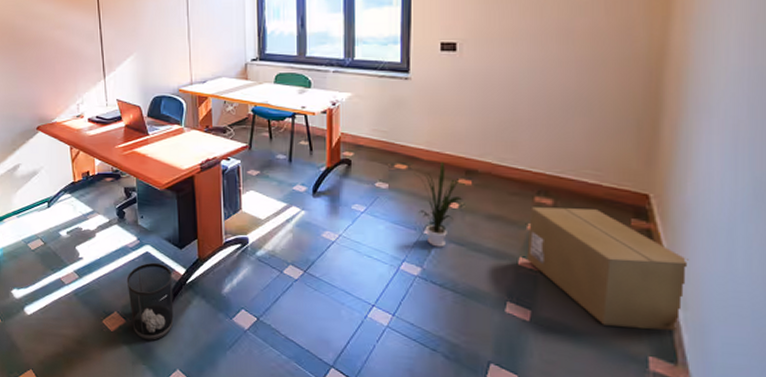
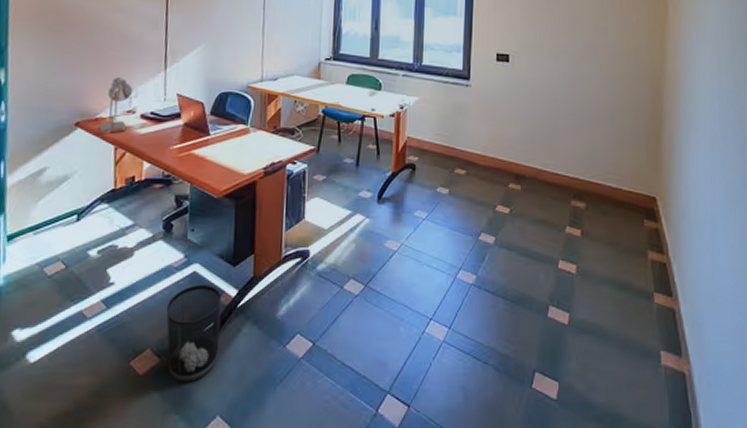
desk lamp: none [56,87,80,136] -> present [99,77,133,135]
house plant: present [413,161,462,247] -> none [471,166,512,253]
box: present [527,207,688,331] -> none [565,210,686,325]

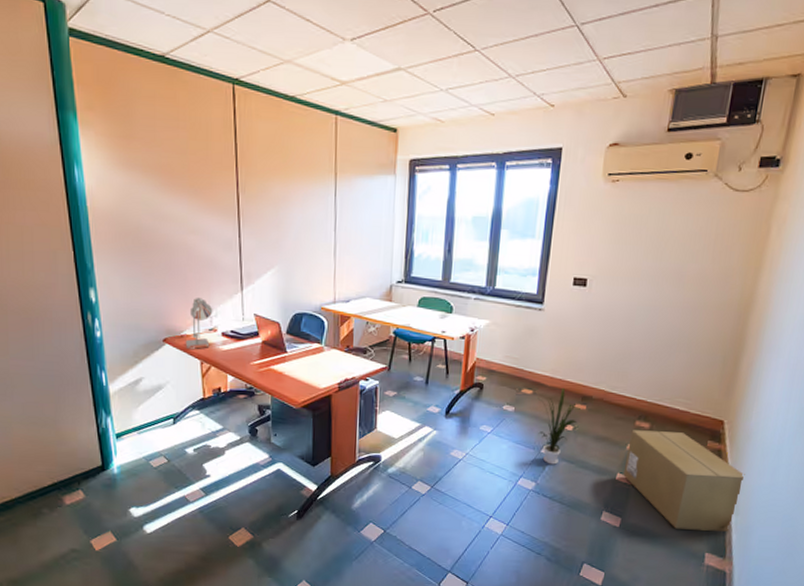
waste bin: present [166,284,222,382] -> none [256,479,304,554]
house plant: none [471,166,512,253] -> present [537,387,578,465]
box: none [565,210,686,325] -> present [623,430,745,532]

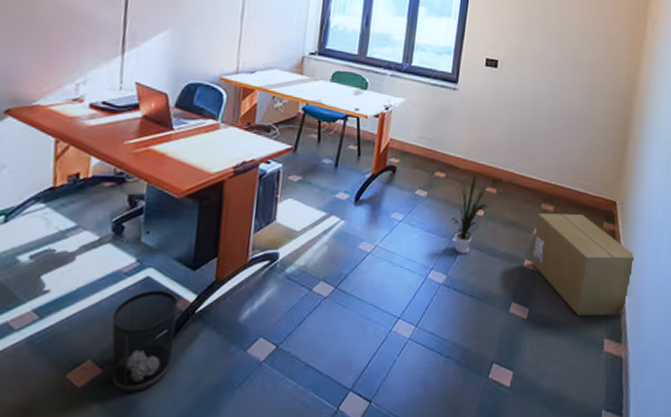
desk lamp: present [185,298,213,350] -> none [35,60,82,125]
waste bin: none [256,479,304,554] -> present [111,289,178,392]

